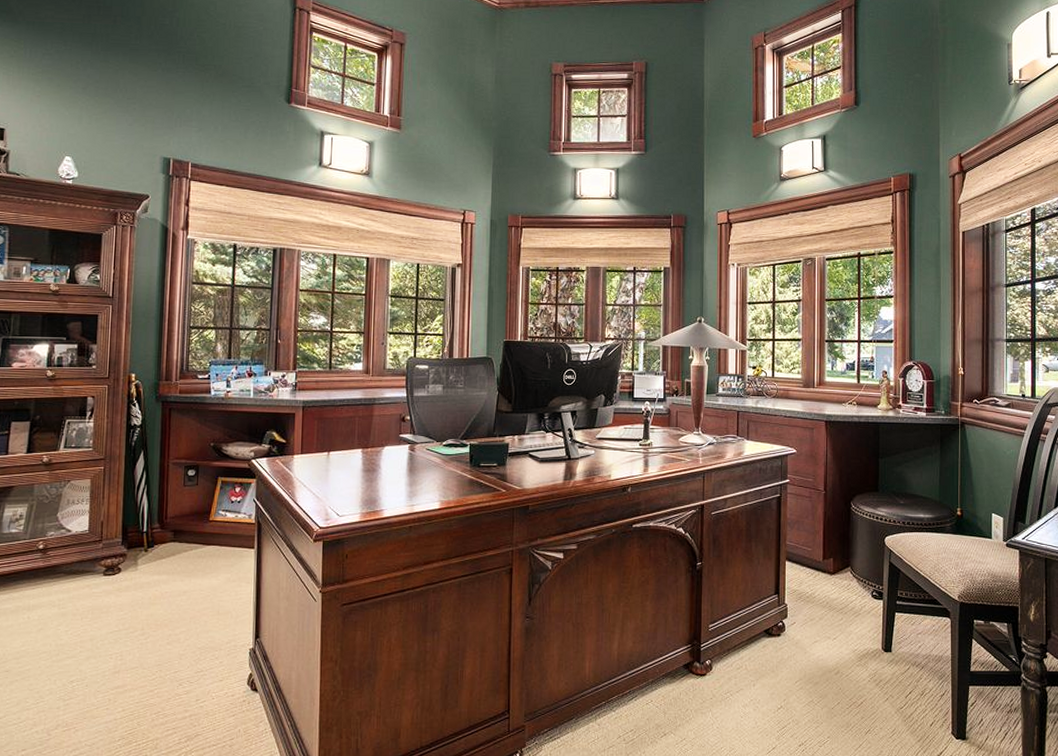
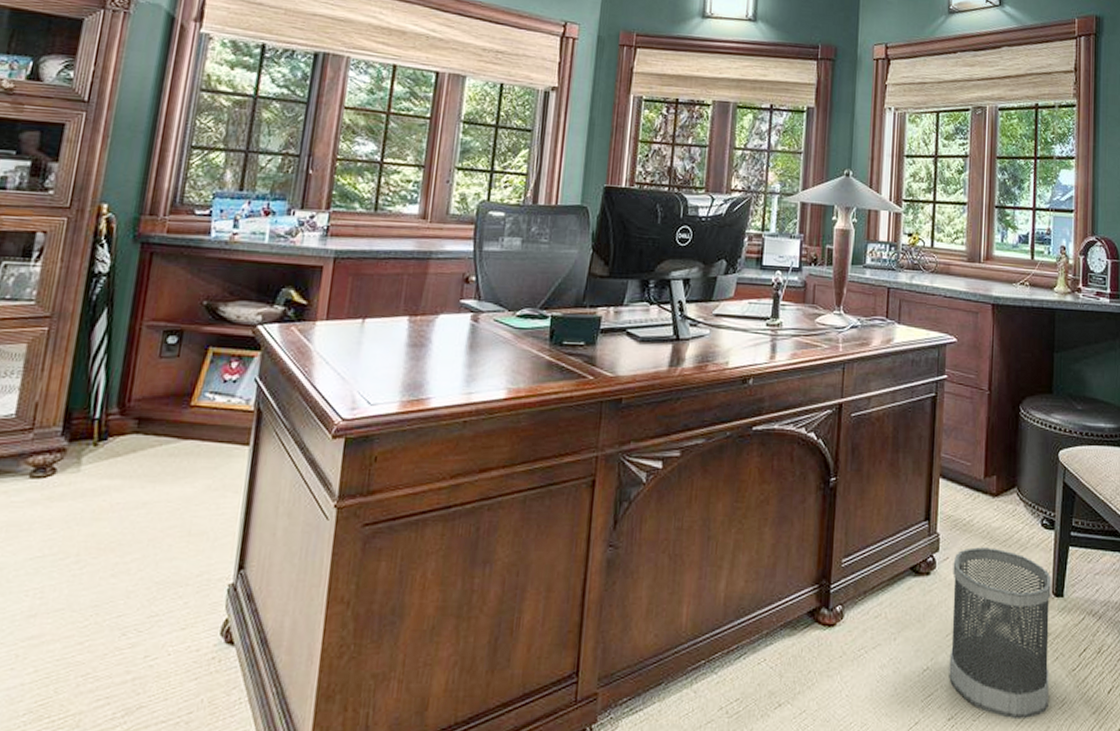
wastebasket: none [799,614,881,746] -> present [949,547,1051,720]

